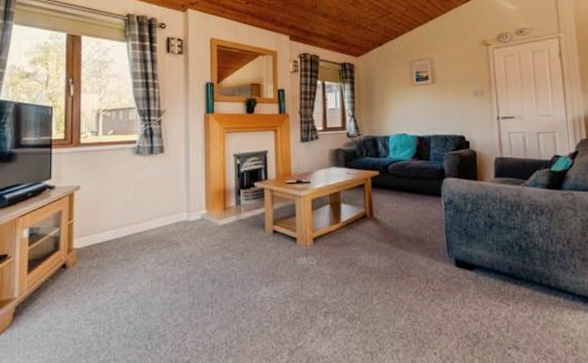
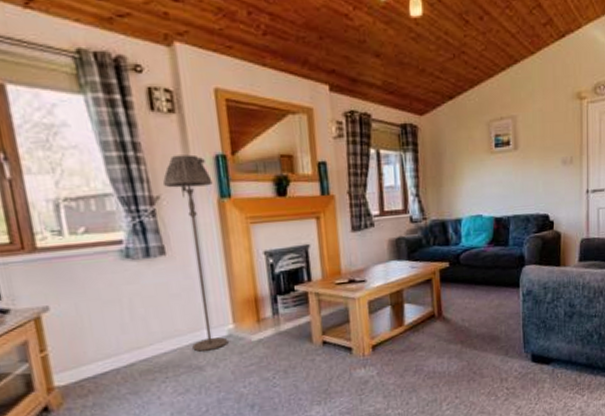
floor lamp: none [168,82,202,230] -> present [162,154,228,352]

